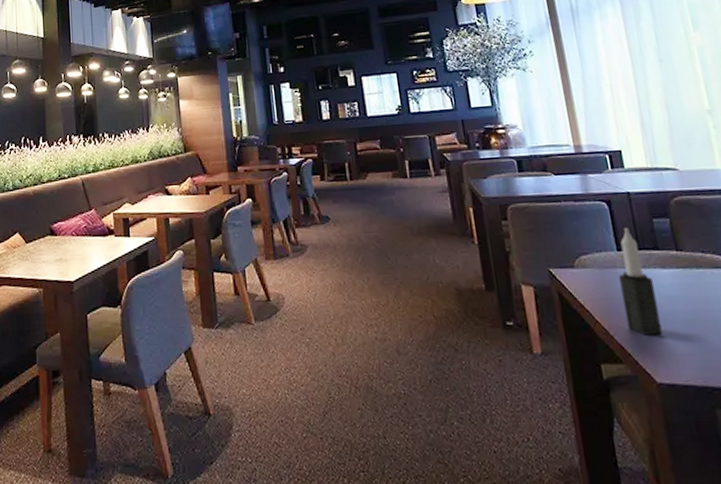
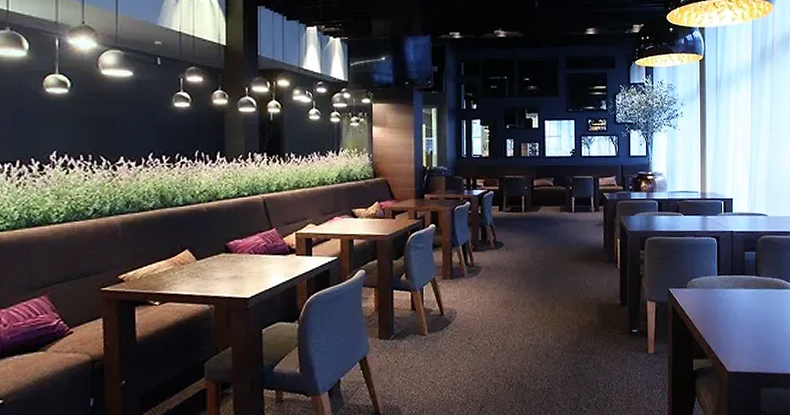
candle: present [619,227,663,335] -> none [715,258,737,338]

